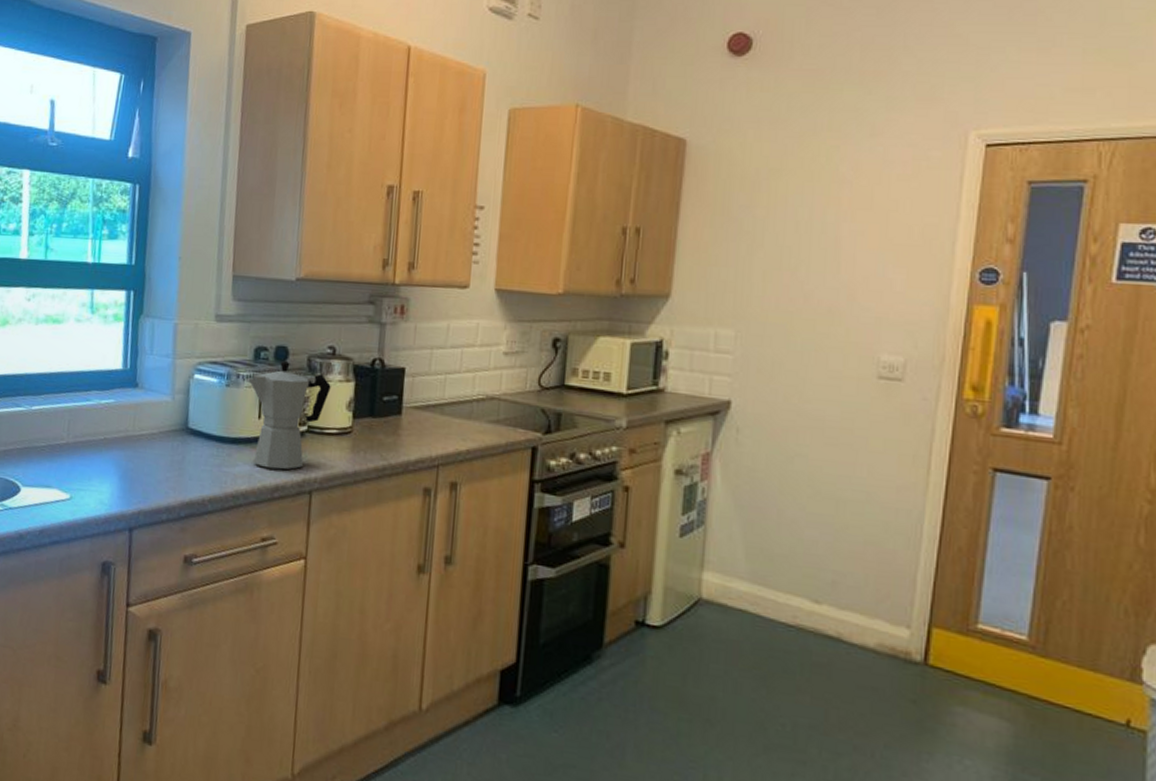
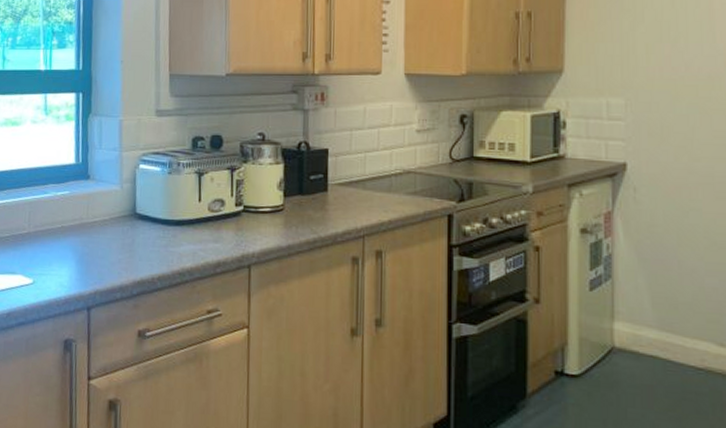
moka pot: present [246,360,331,470] -> none [186,147,262,247]

